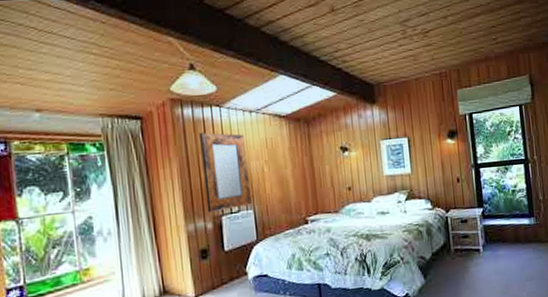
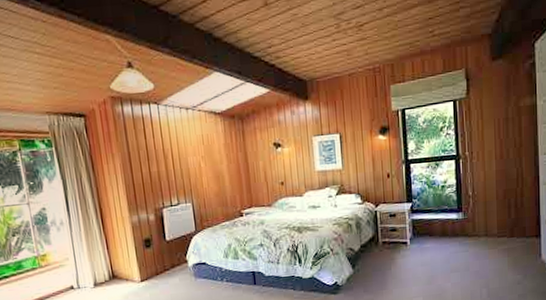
home mirror: present [200,132,252,212] -> none [140,129,190,205]

